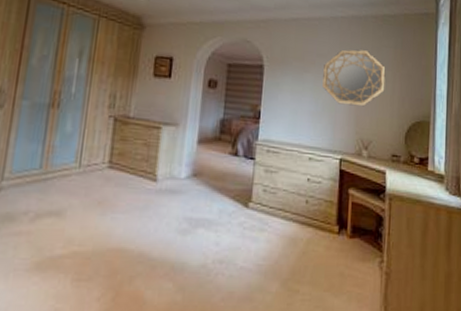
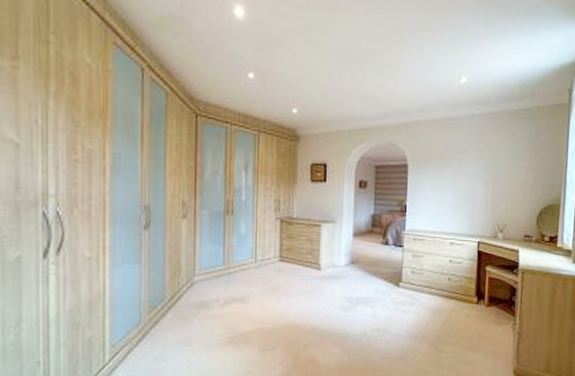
home mirror: present [322,49,386,107] -> none [461,144,520,195]

